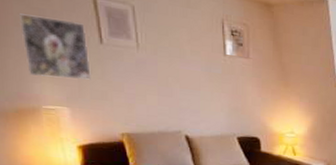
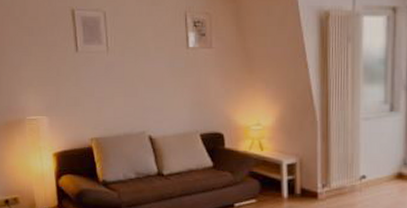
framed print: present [18,13,91,80] -> none [13,34,67,89]

